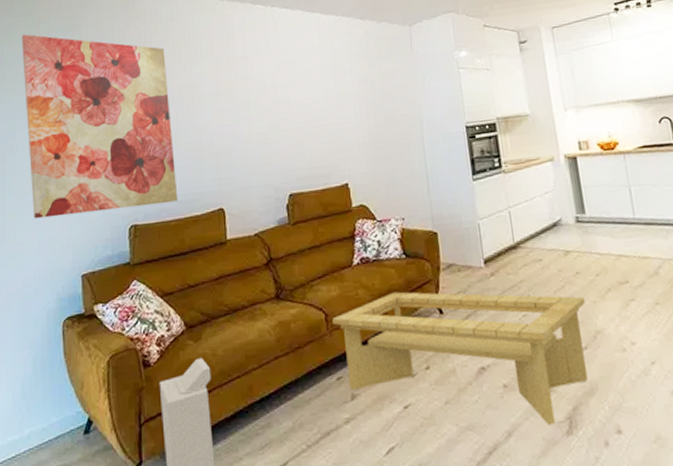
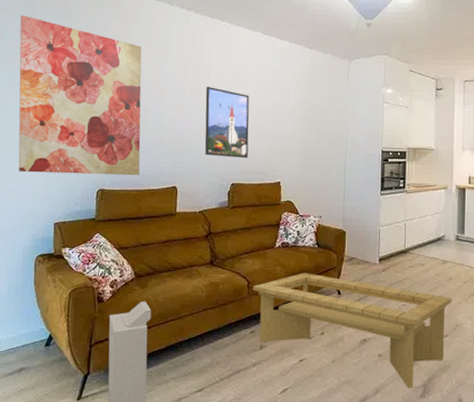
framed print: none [245,82,305,165] -> present [204,87,249,158]

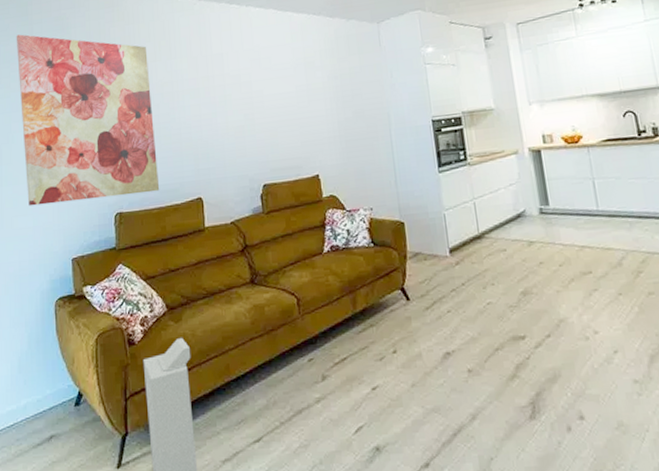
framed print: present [204,87,249,158] -> none [221,78,278,157]
coffee table: present [253,272,452,389] -> none [304,278,551,410]

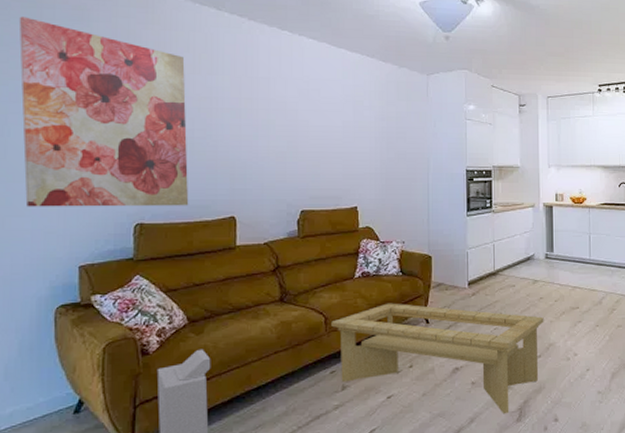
coffee table: none [304,278,551,410] -> present [331,303,544,414]

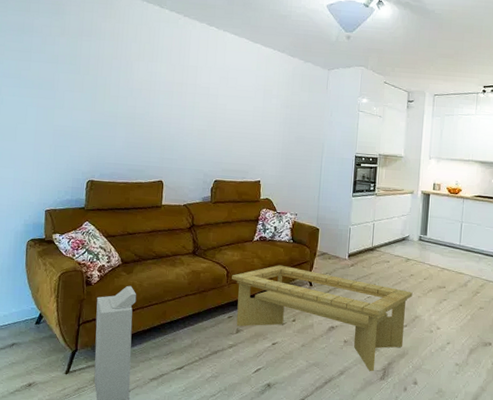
wall art: present [18,16,189,207] -> none [11,9,132,169]

